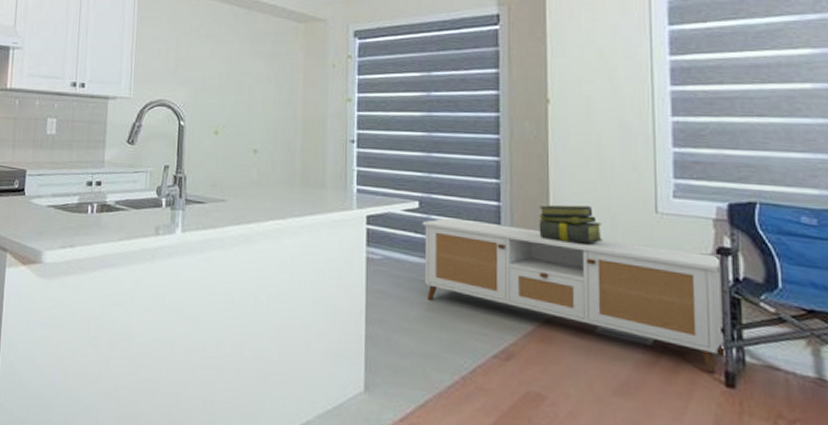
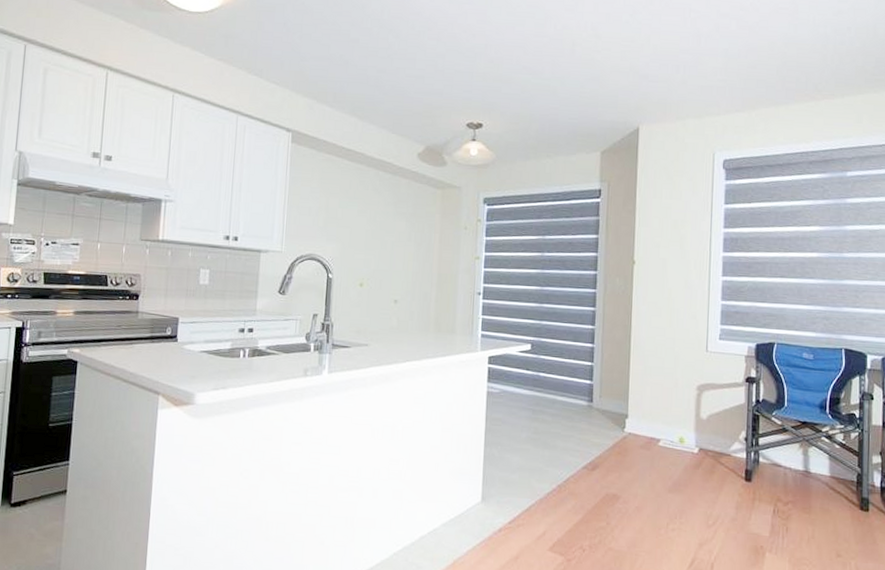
storage bench: present [422,217,727,373] -> none [532,357,748,471]
stack of books: present [539,204,604,244] -> none [622,346,669,377]

